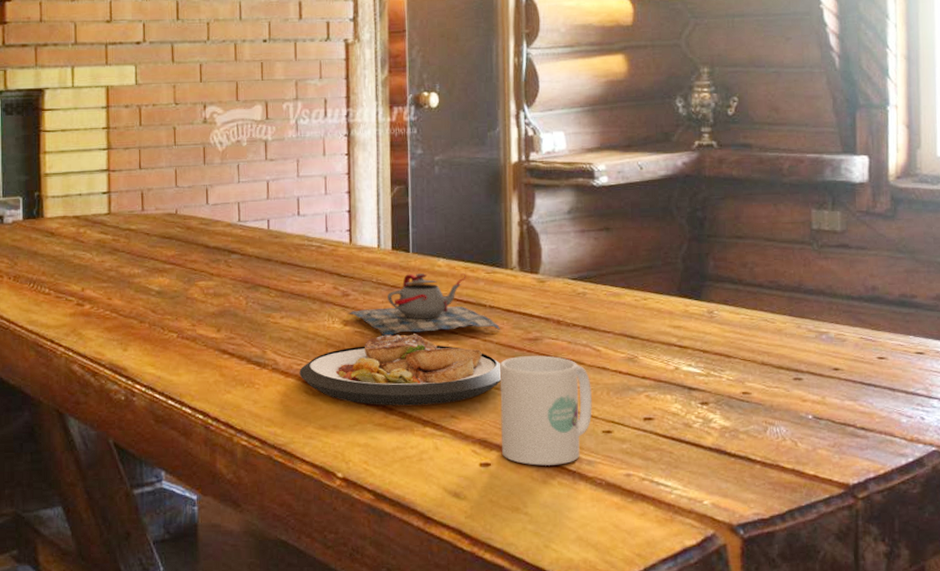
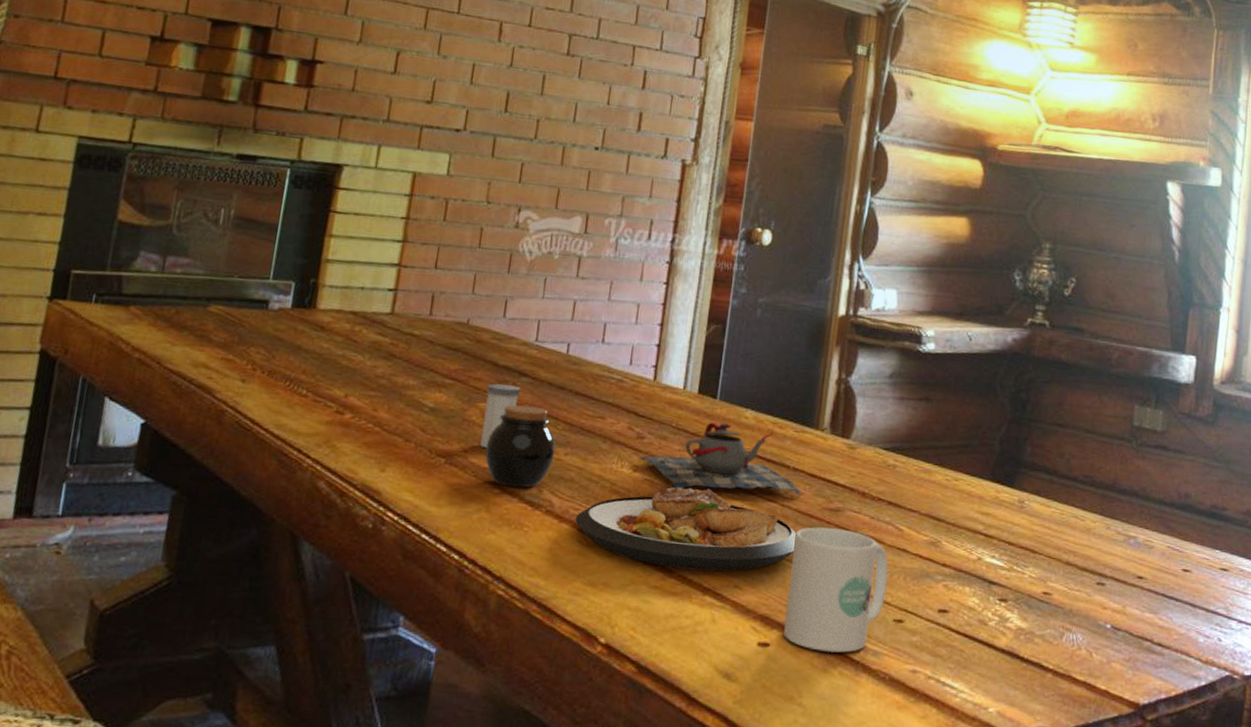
salt shaker: none [203,263,233,320] -> present [480,384,521,448]
jar: none [210,279,272,352] -> present [485,404,556,488]

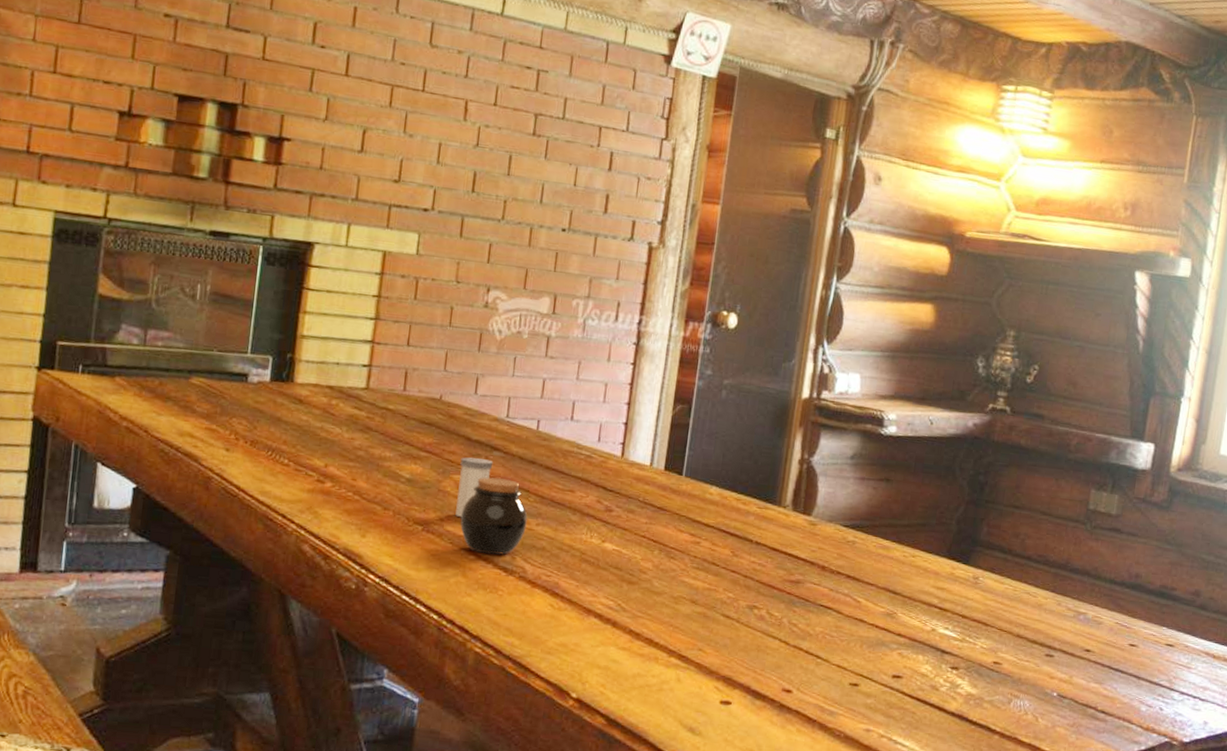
plate: present [575,487,797,572] -> none [547,557,759,636]
teapot: present [639,422,802,496] -> none [607,497,764,568]
mug: present [784,527,889,653] -> none [745,597,846,712]

